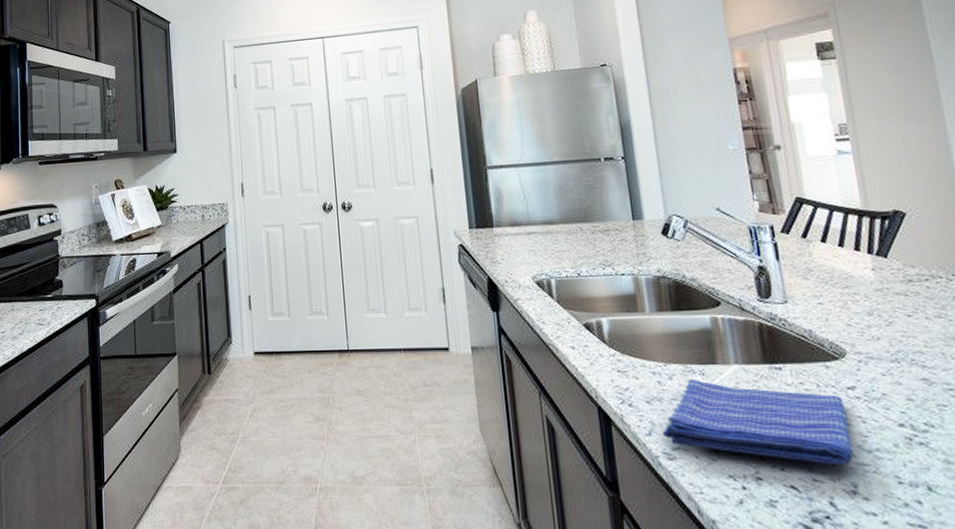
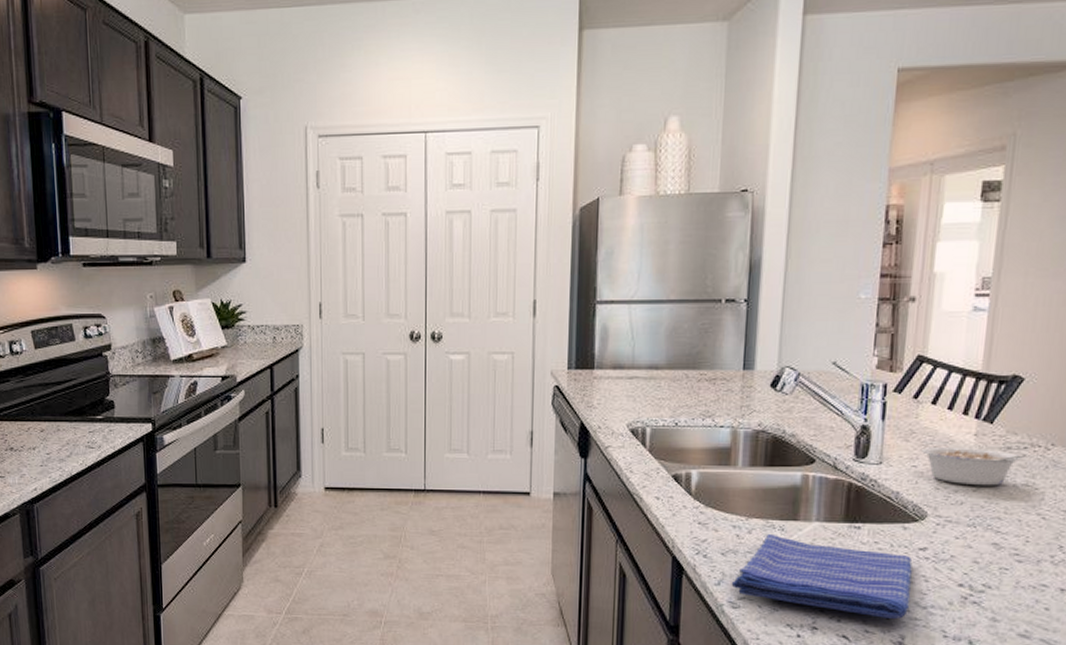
legume: none [823,282,929,320] -> present [922,447,1025,486]

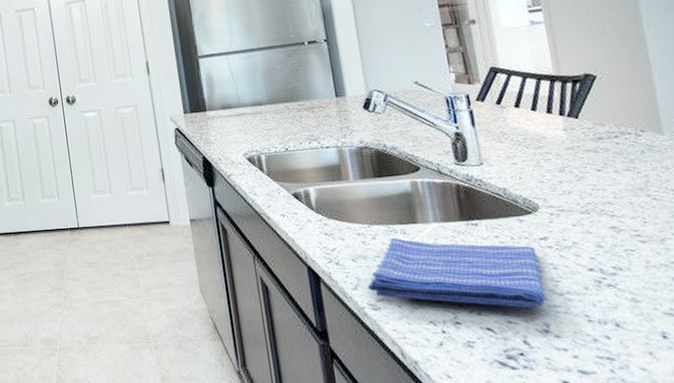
legume: present [922,447,1025,486] -> none [517,142,618,176]

